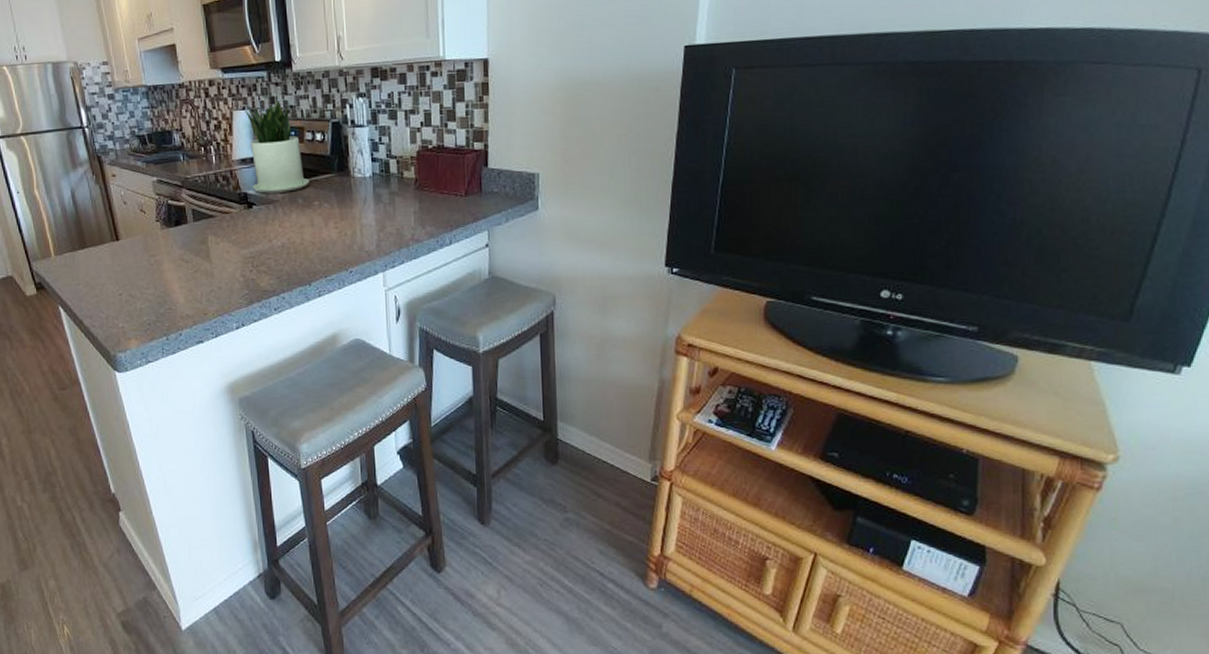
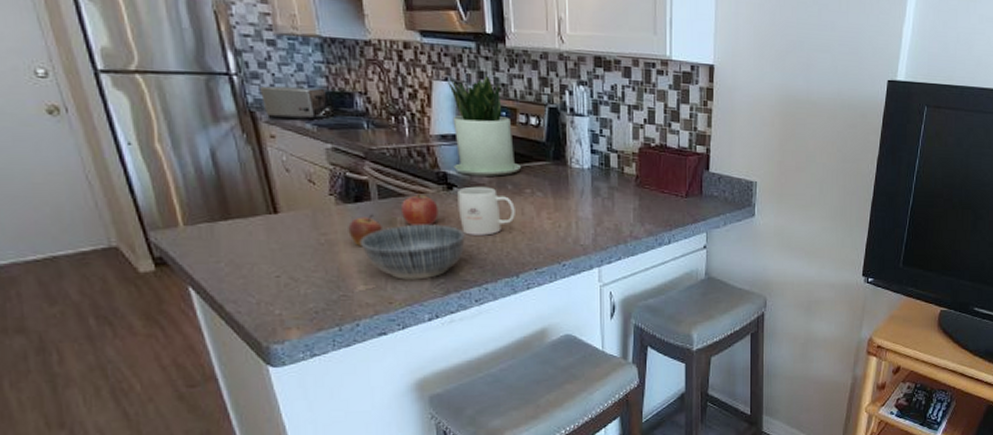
toaster: none [104,129,155,162] -> present [260,85,330,122]
fruit: none [171,235,197,264] -> present [348,214,382,246]
bowl: none [181,240,264,293] -> present [360,224,465,280]
fruit: none [210,214,241,244] -> present [400,193,439,227]
mug: none [256,202,306,249] -> present [457,186,515,236]

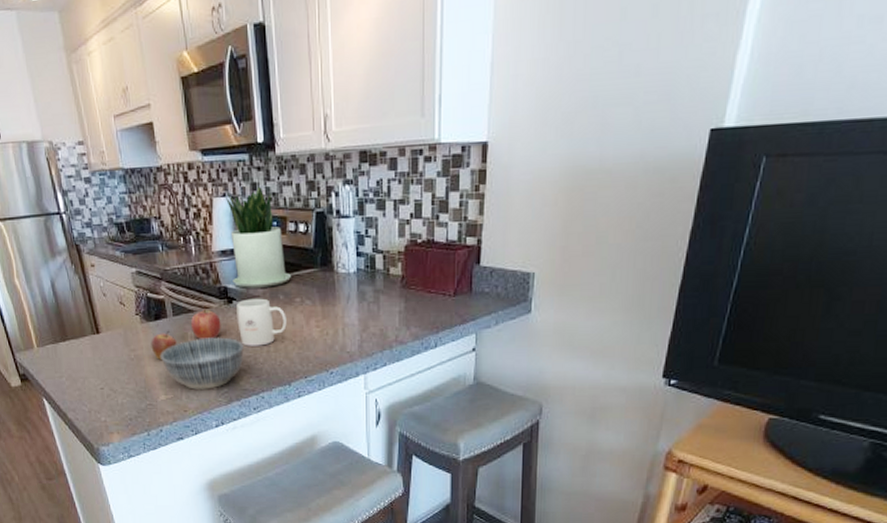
toaster: present [260,85,330,122] -> none [82,217,134,251]

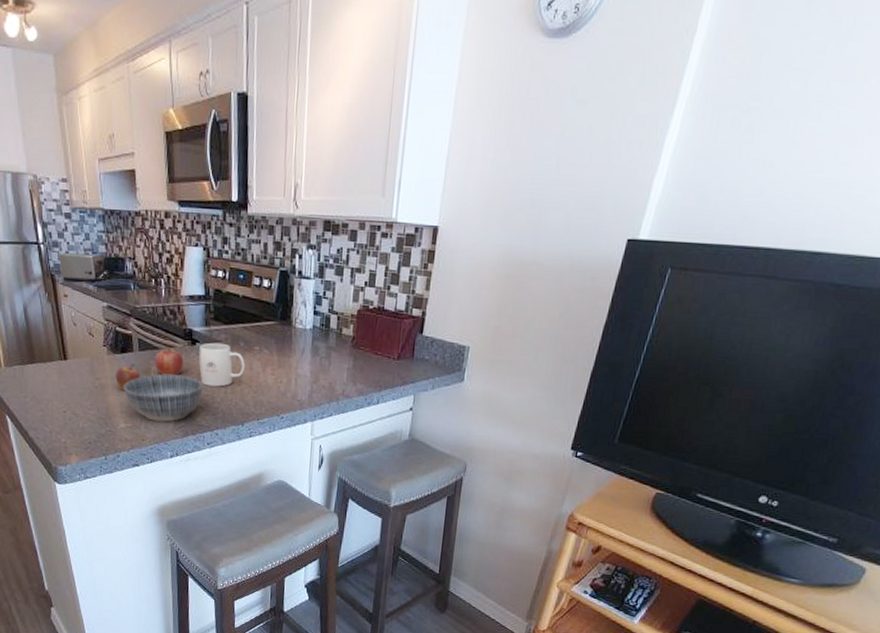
toaster: none [82,217,134,251] -> present [59,252,107,284]
planter: present [224,187,292,288] -> none [197,241,254,334]

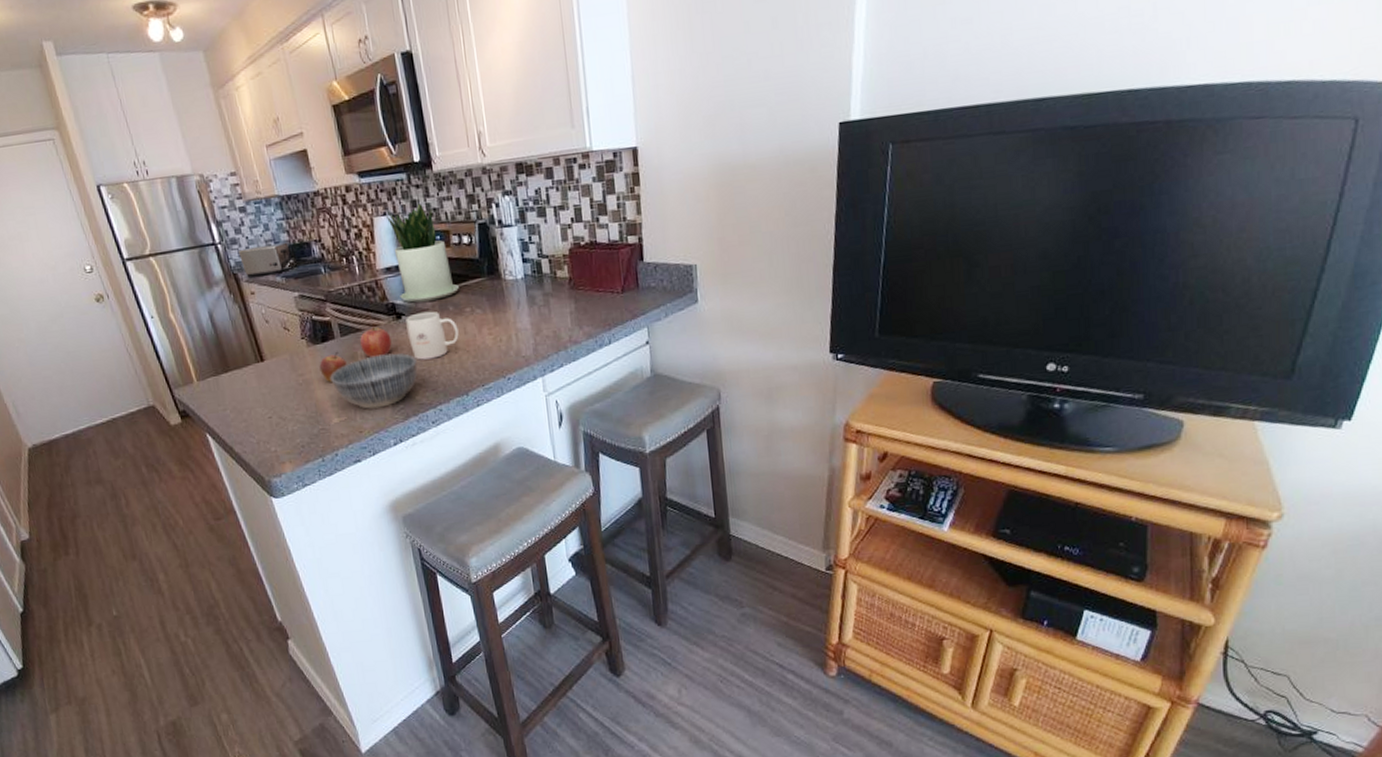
planter: none [197,241,254,334] -> present [385,204,460,303]

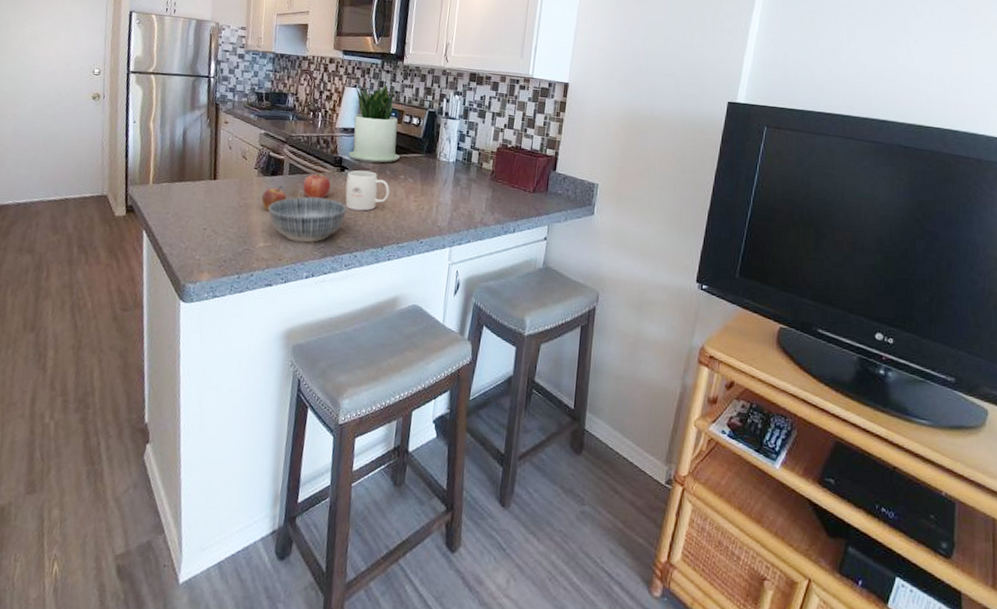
toaster: present [239,242,295,279] -> none [225,86,270,114]

